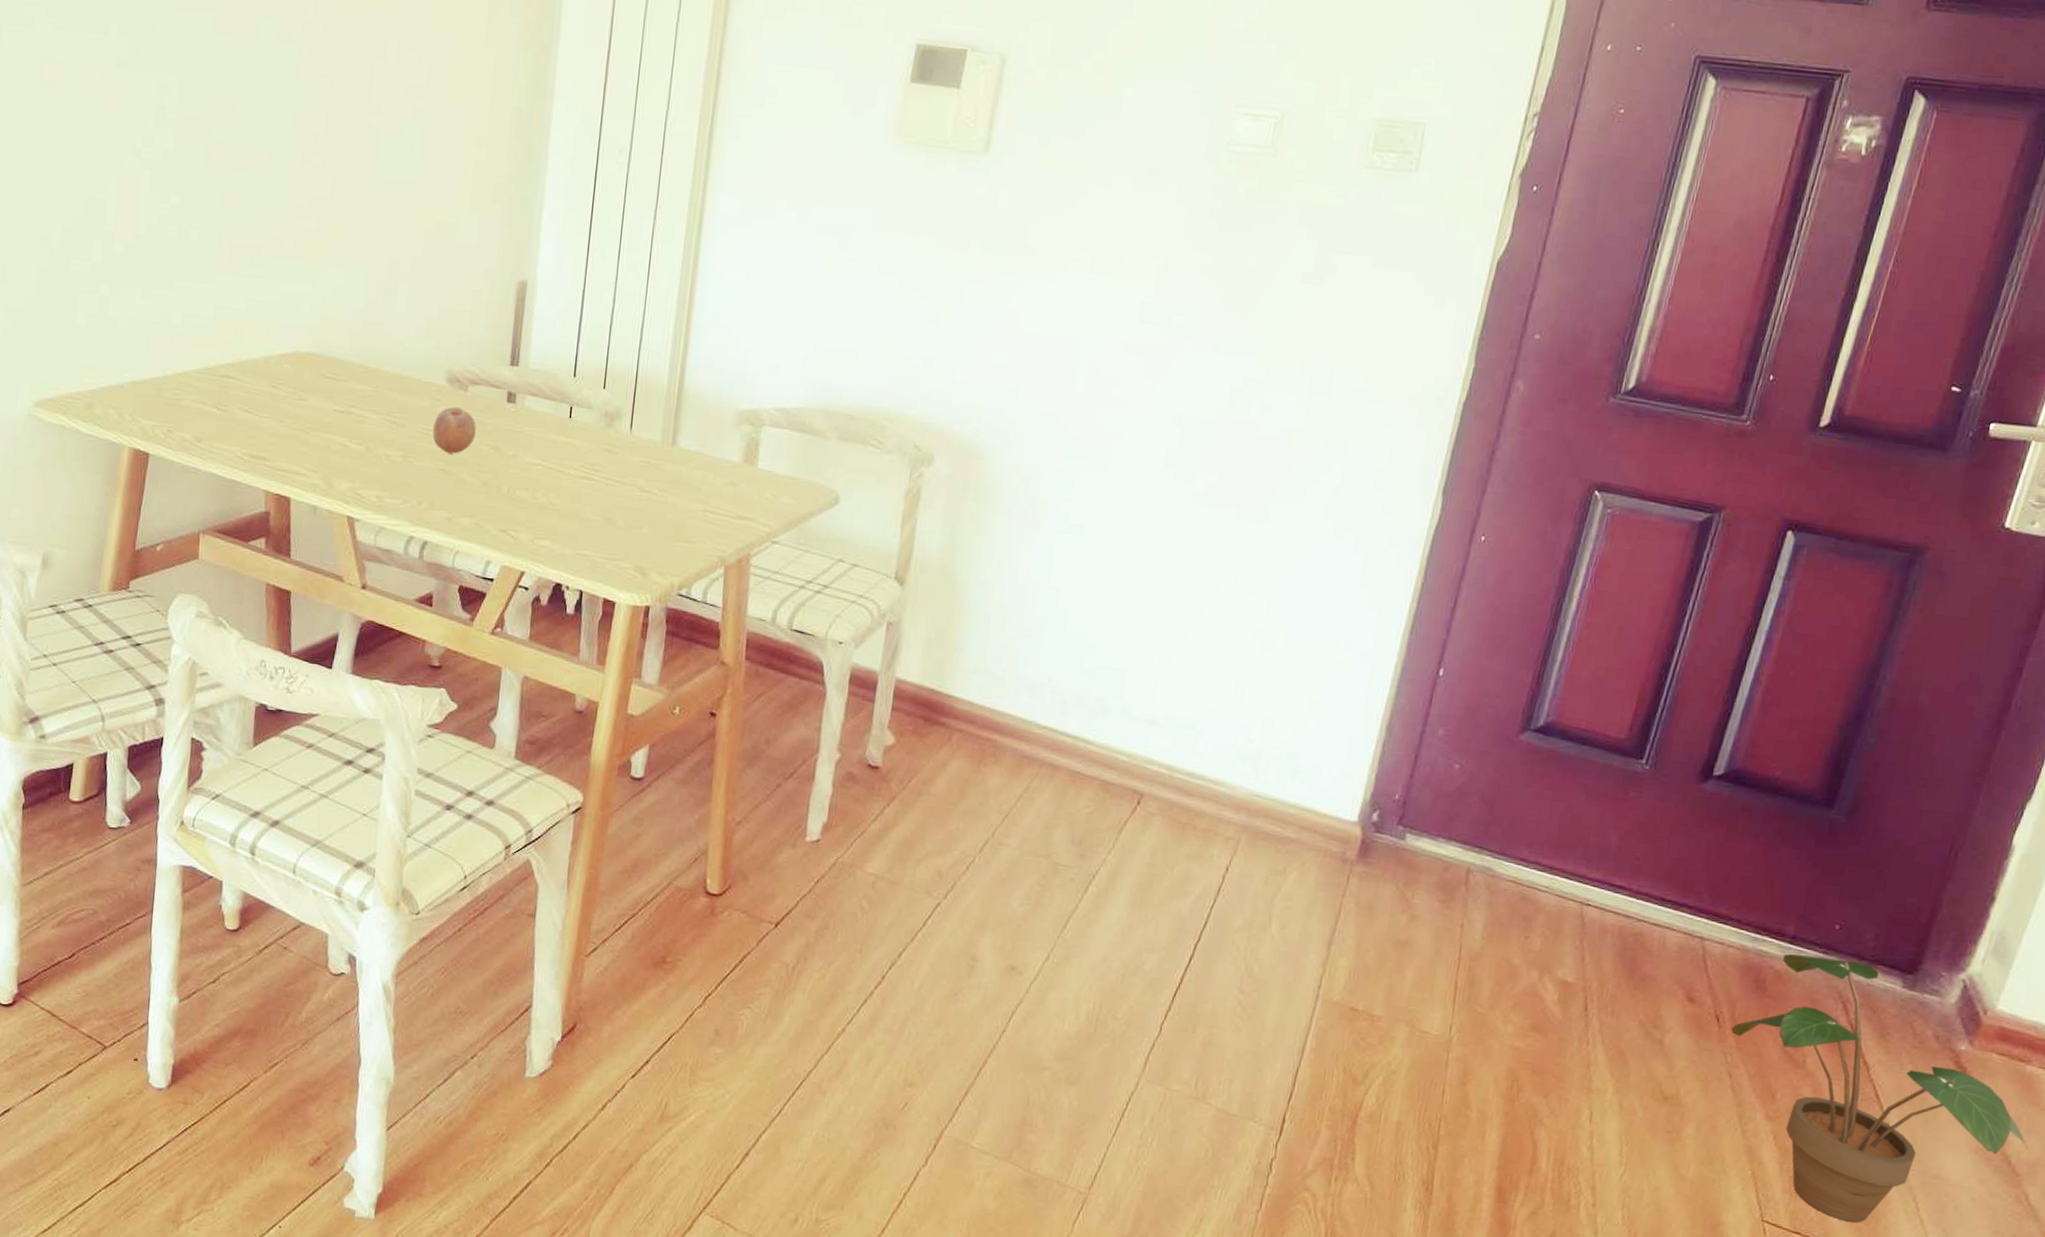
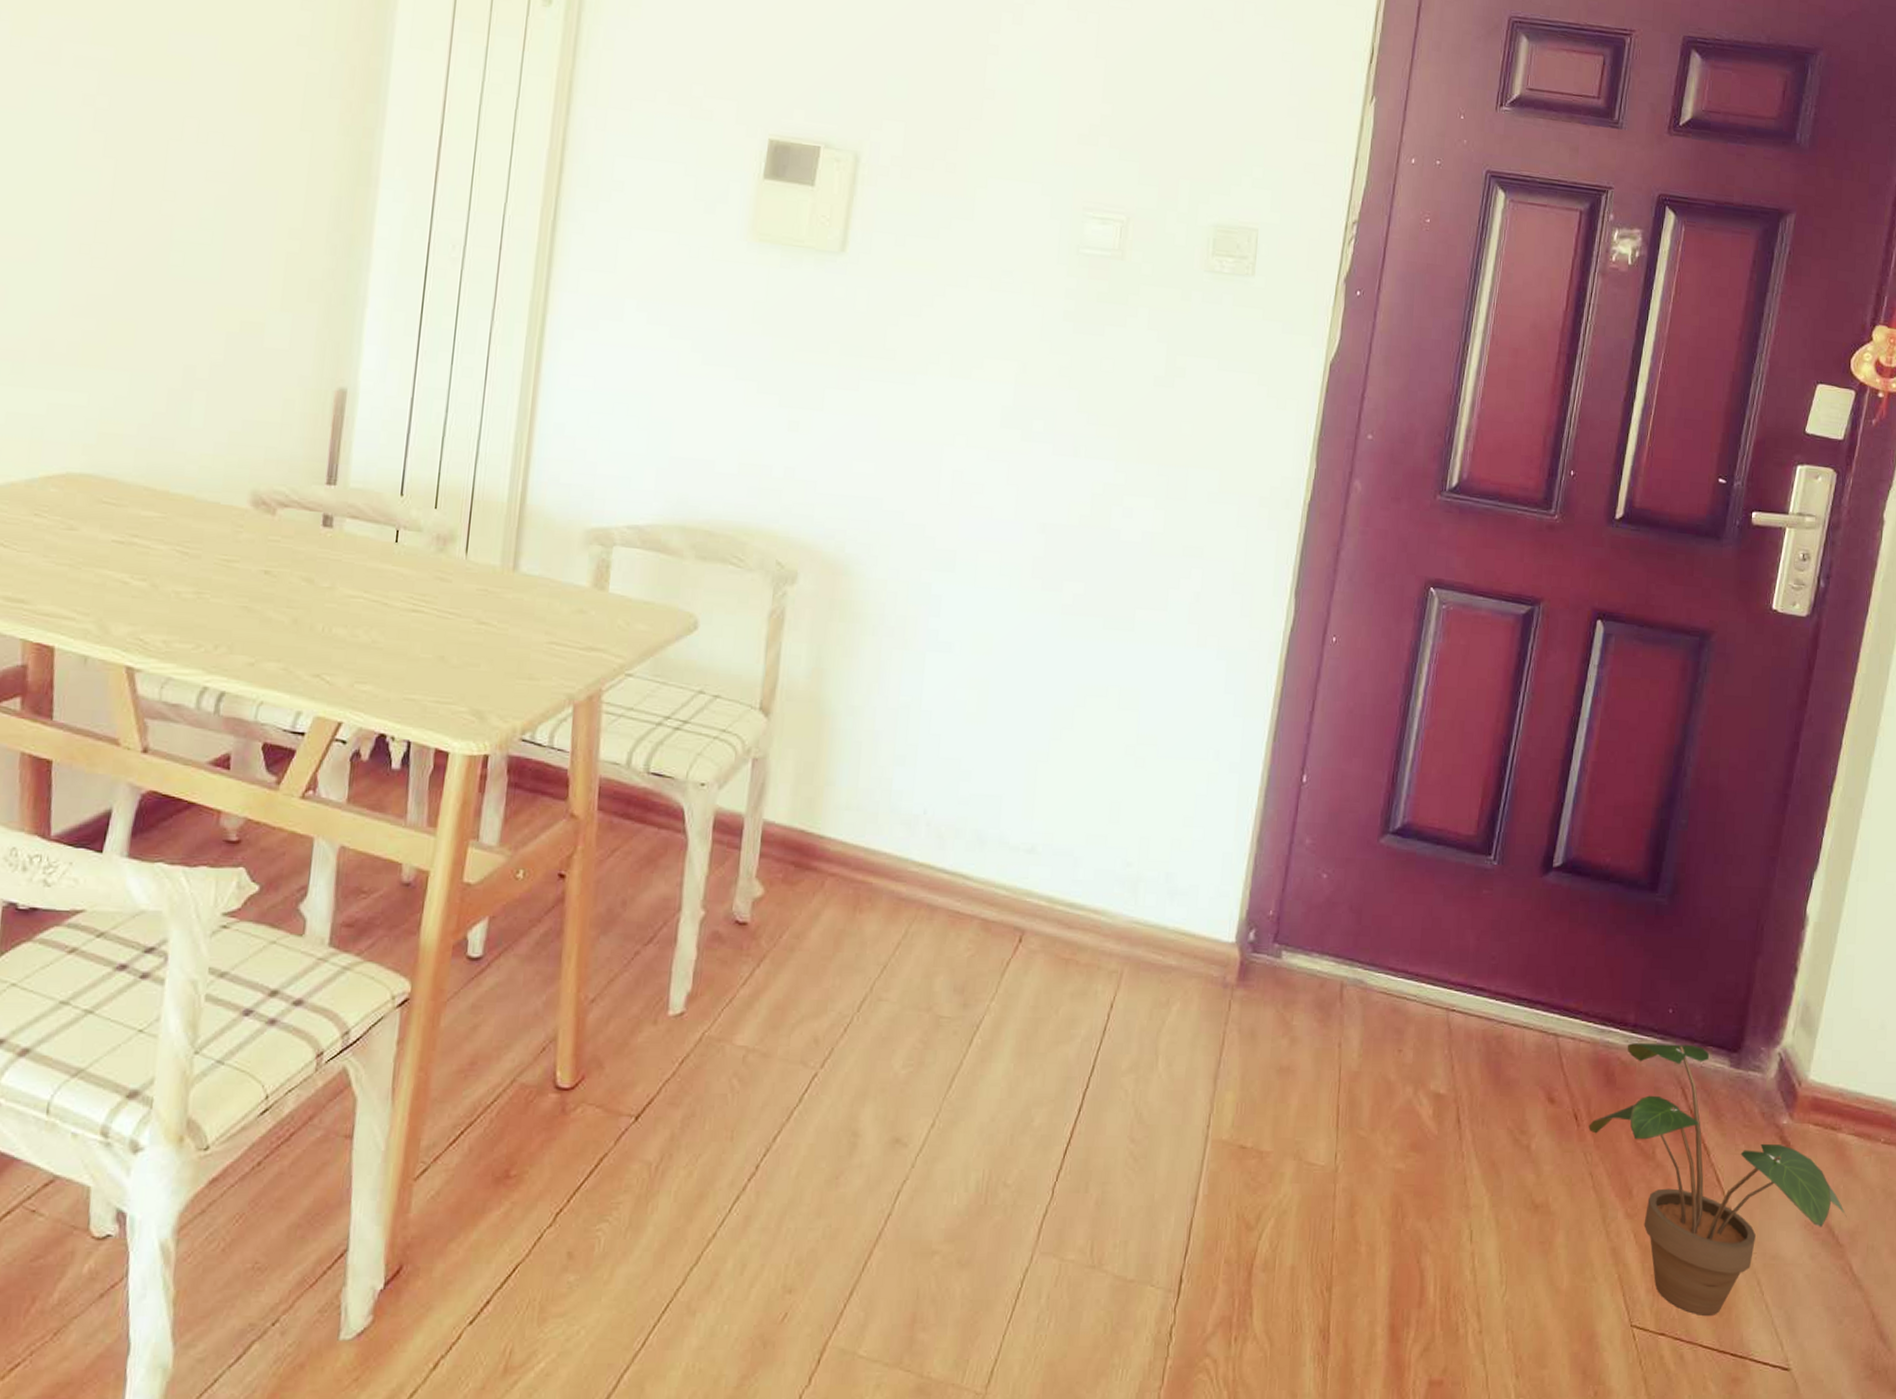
fruit: present [432,407,476,454] -> none [233,533,286,588]

